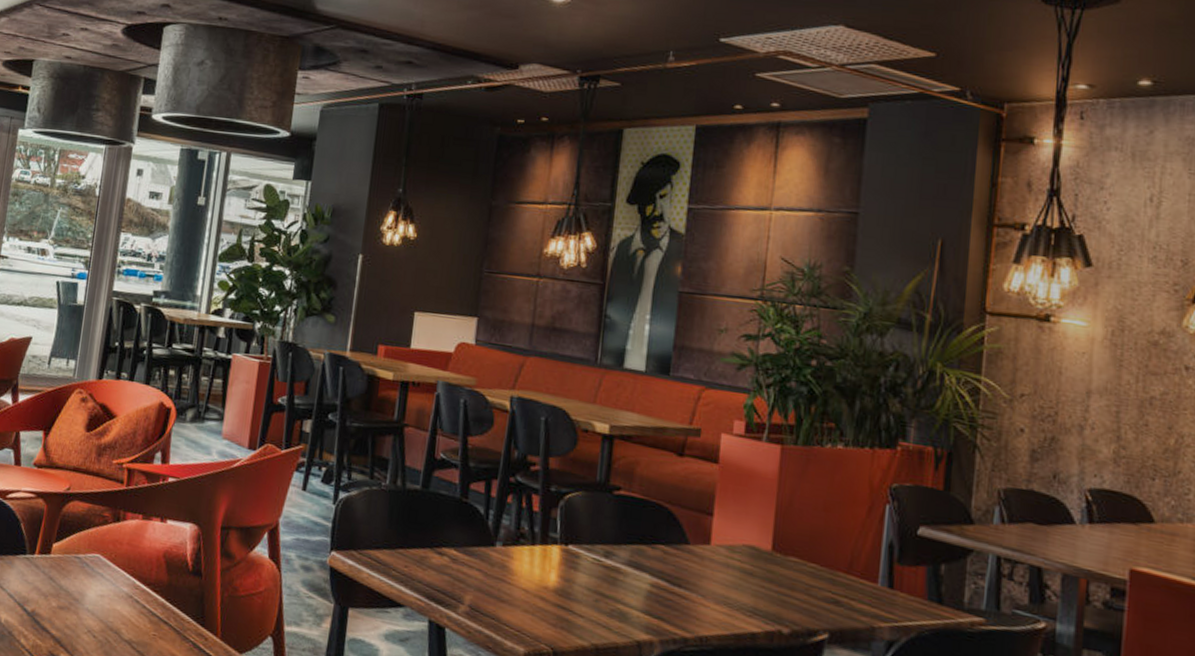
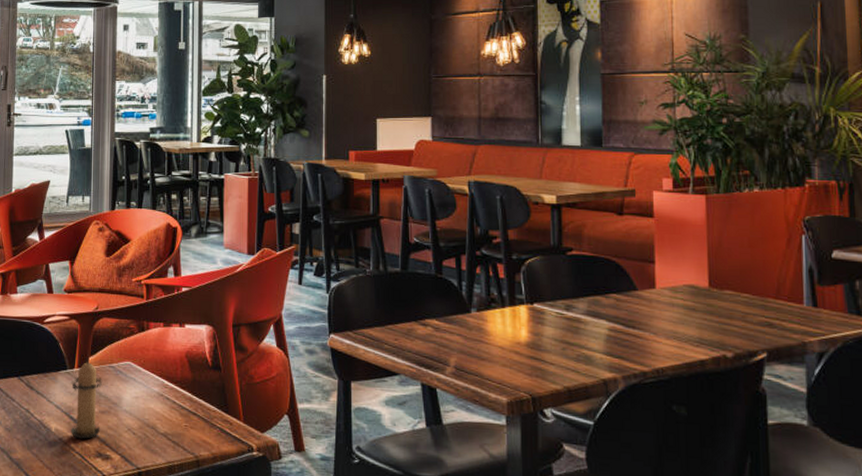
candle: none [22,543,66,636] -> present [71,357,103,439]

